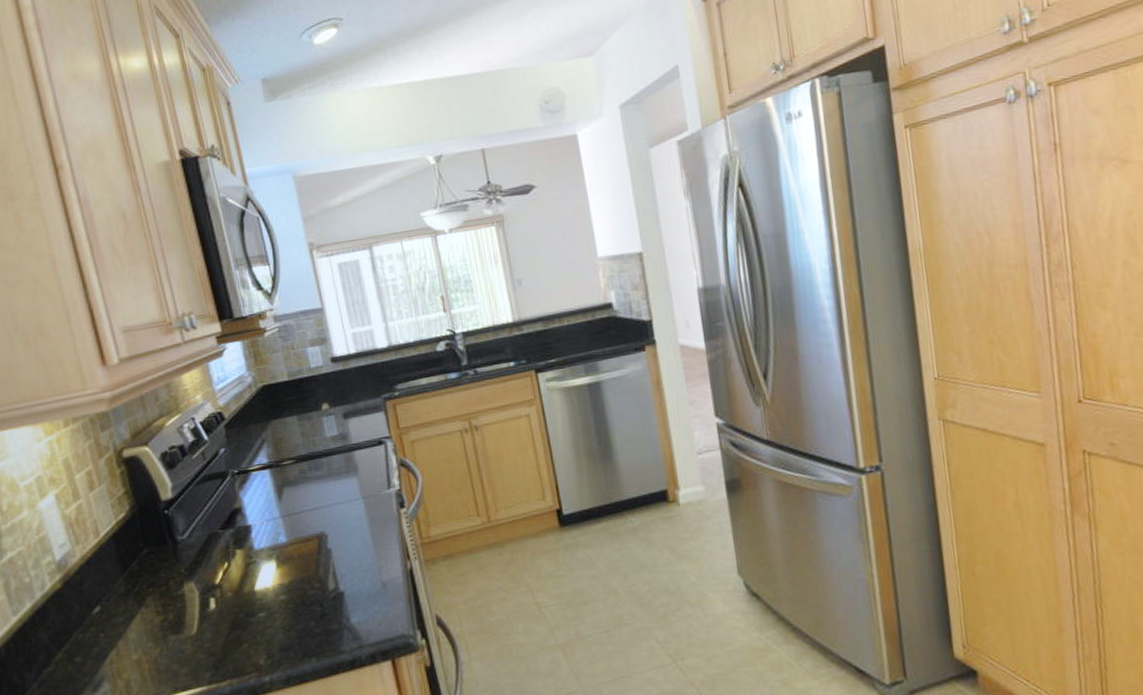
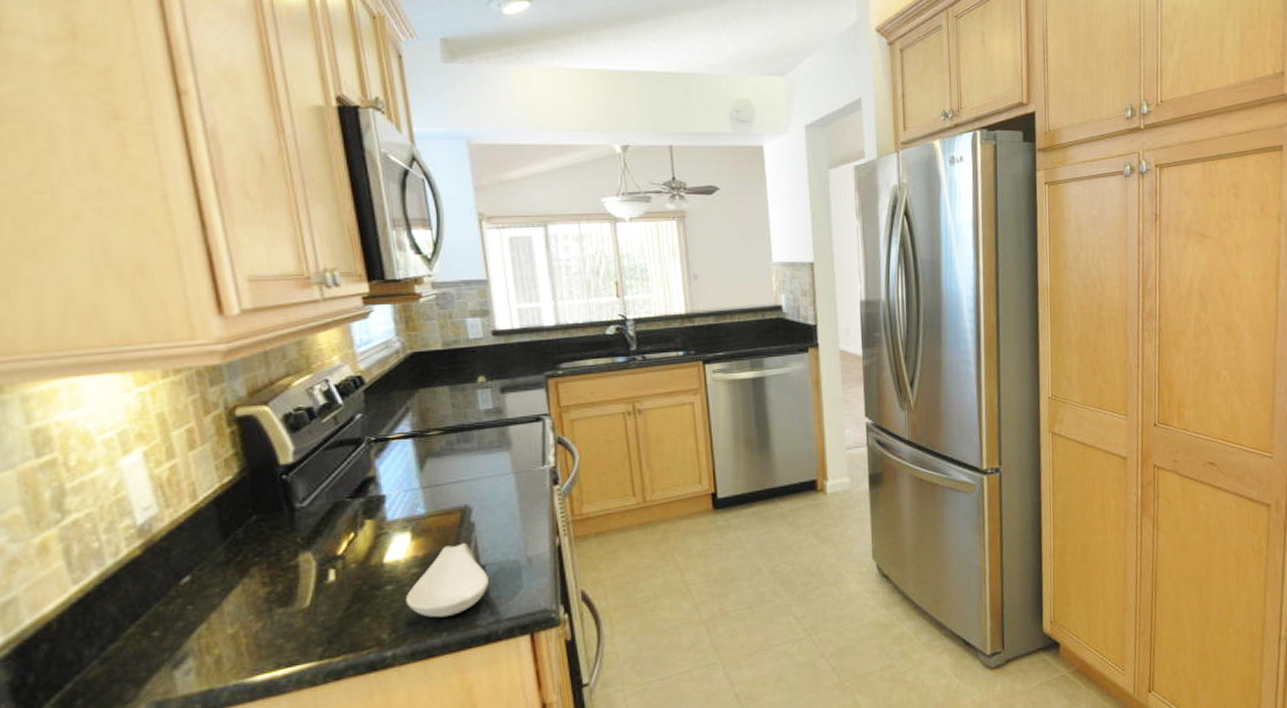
spoon rest: none [276,569,349,644] -> present [405,543,488,618]

